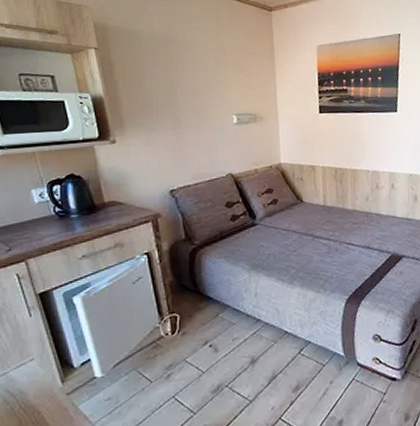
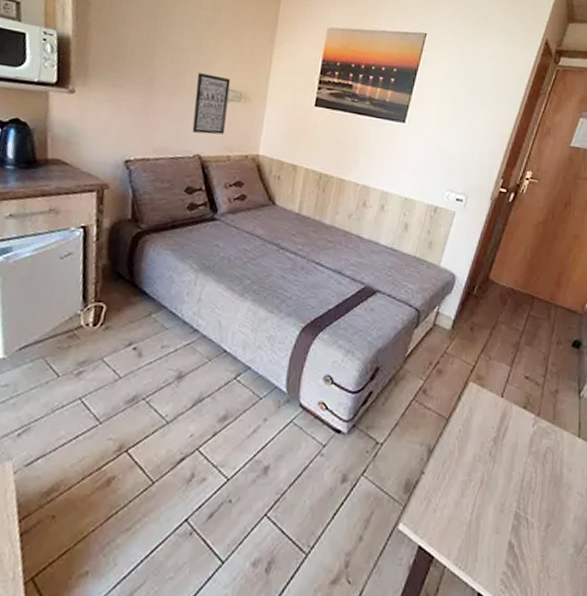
wall art: none [217,104,248,156] -> present [192,73,231,135]

